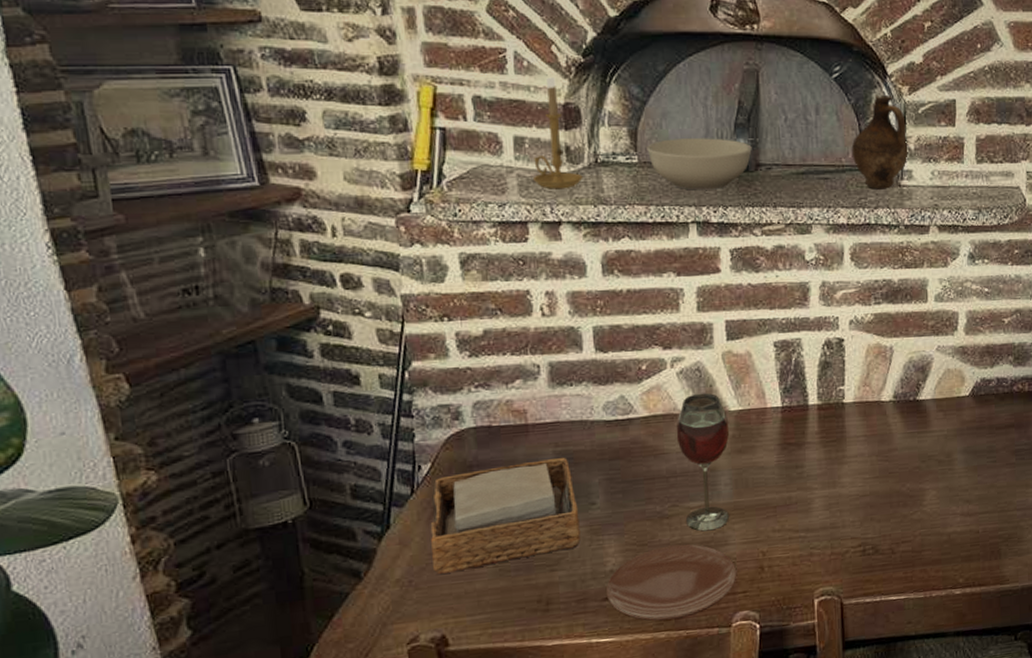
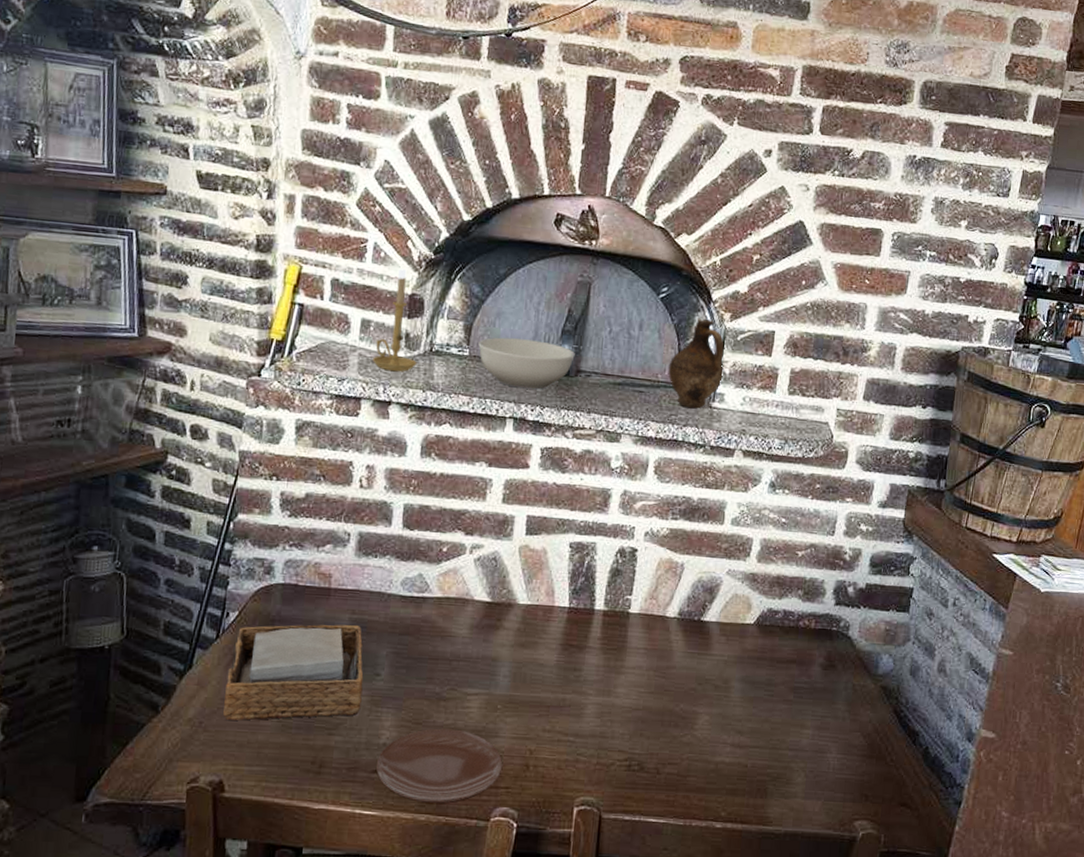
wineglass: present [676,393,730,531] -> none [462,582,517,720]

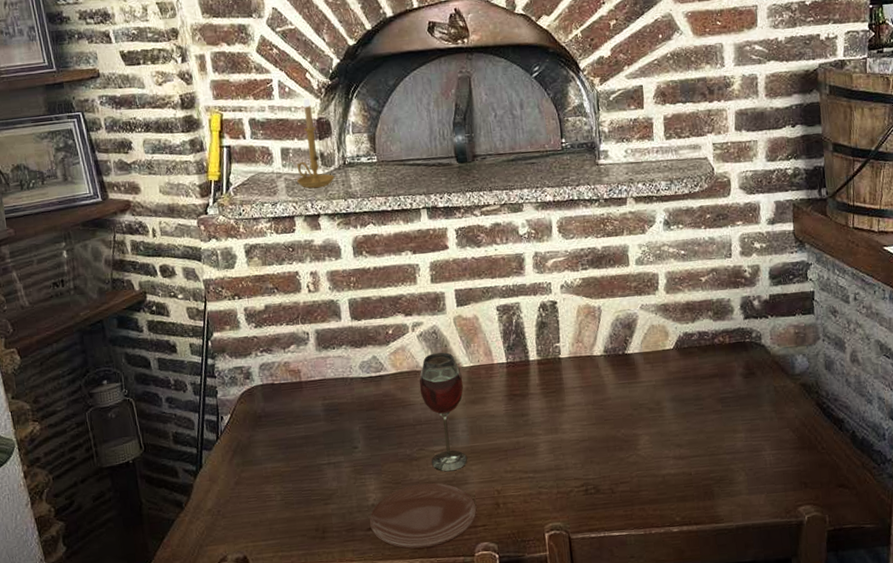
napkin holder: present [222,624,364,721] -> none [232,408,347,506]
wineglass: none [462,582,517,720] -> present [419,352,467,472]
bowl: present [478,337,575,390] -> none [383,136,469,182]
ceramic jug: present [668,318,724,409] -> none [553,86,603,170]

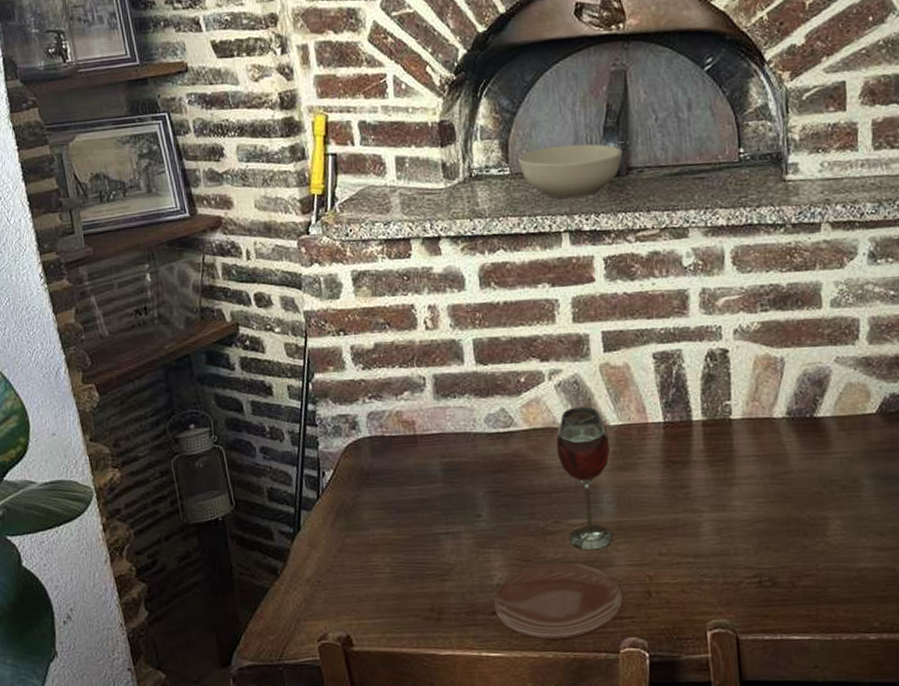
candle holder: present [296,98,335,189] -> none [413,97,459,206]
bowl: none [383,136,469,182] -> present [518,144,623,199]

